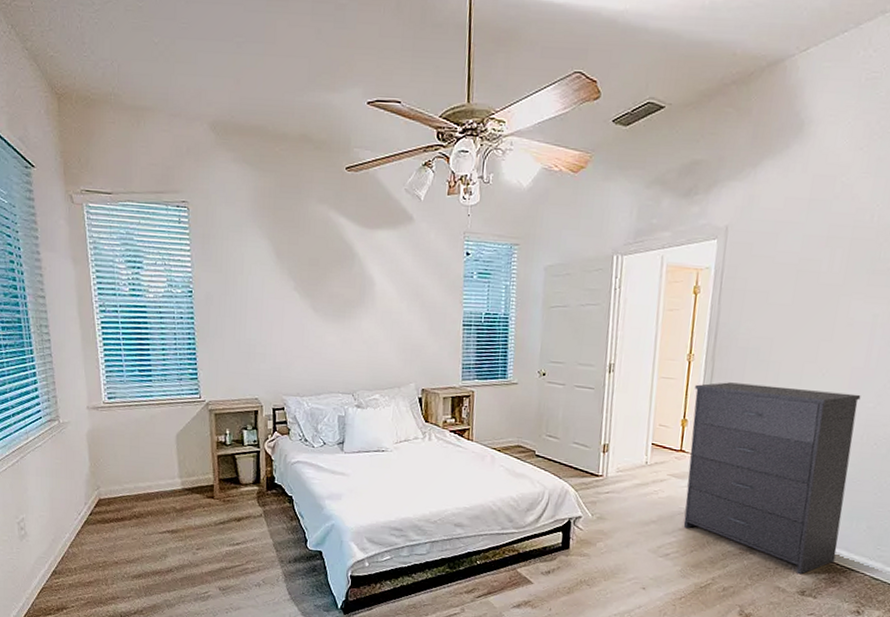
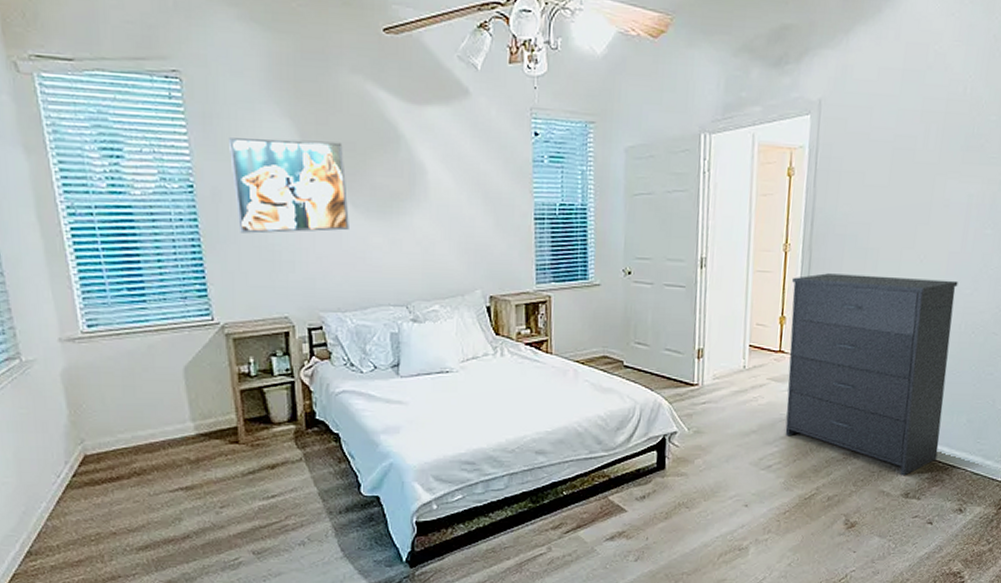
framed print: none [221,254,311,331] -> present [229,138,349,234]

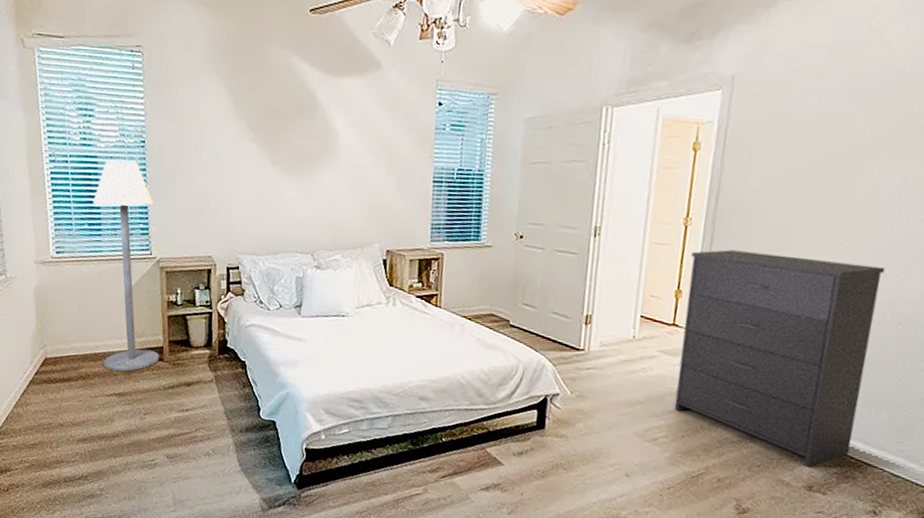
floor lamp: none [131,210,233,461] -> present [93,160,159,372]
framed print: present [229,138,349,234] -> none [175,102,269,185]

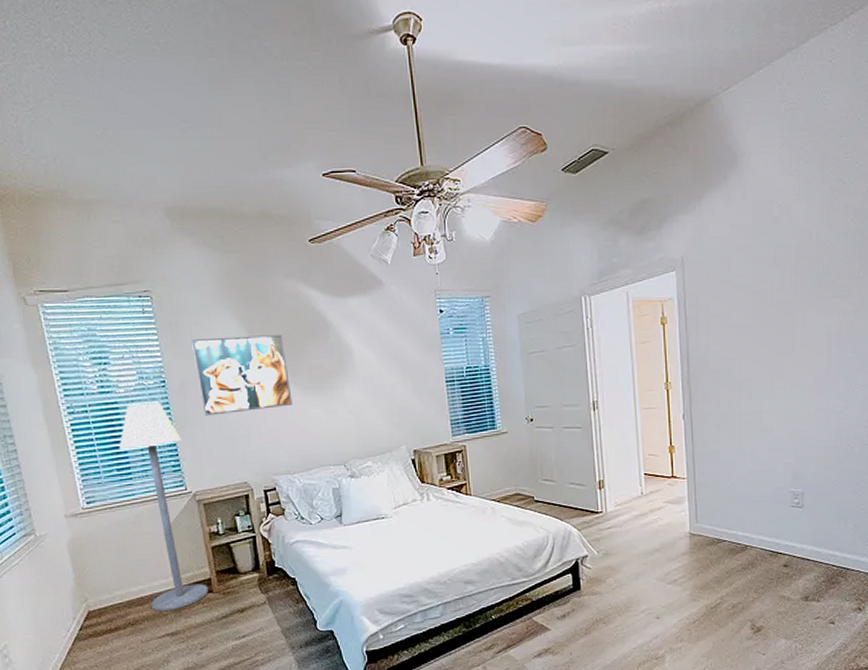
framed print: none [175,102,269,185] -> present [192,334,292,416]
dresser: present [674,249,885,468] -> none [676,401,830,581]

